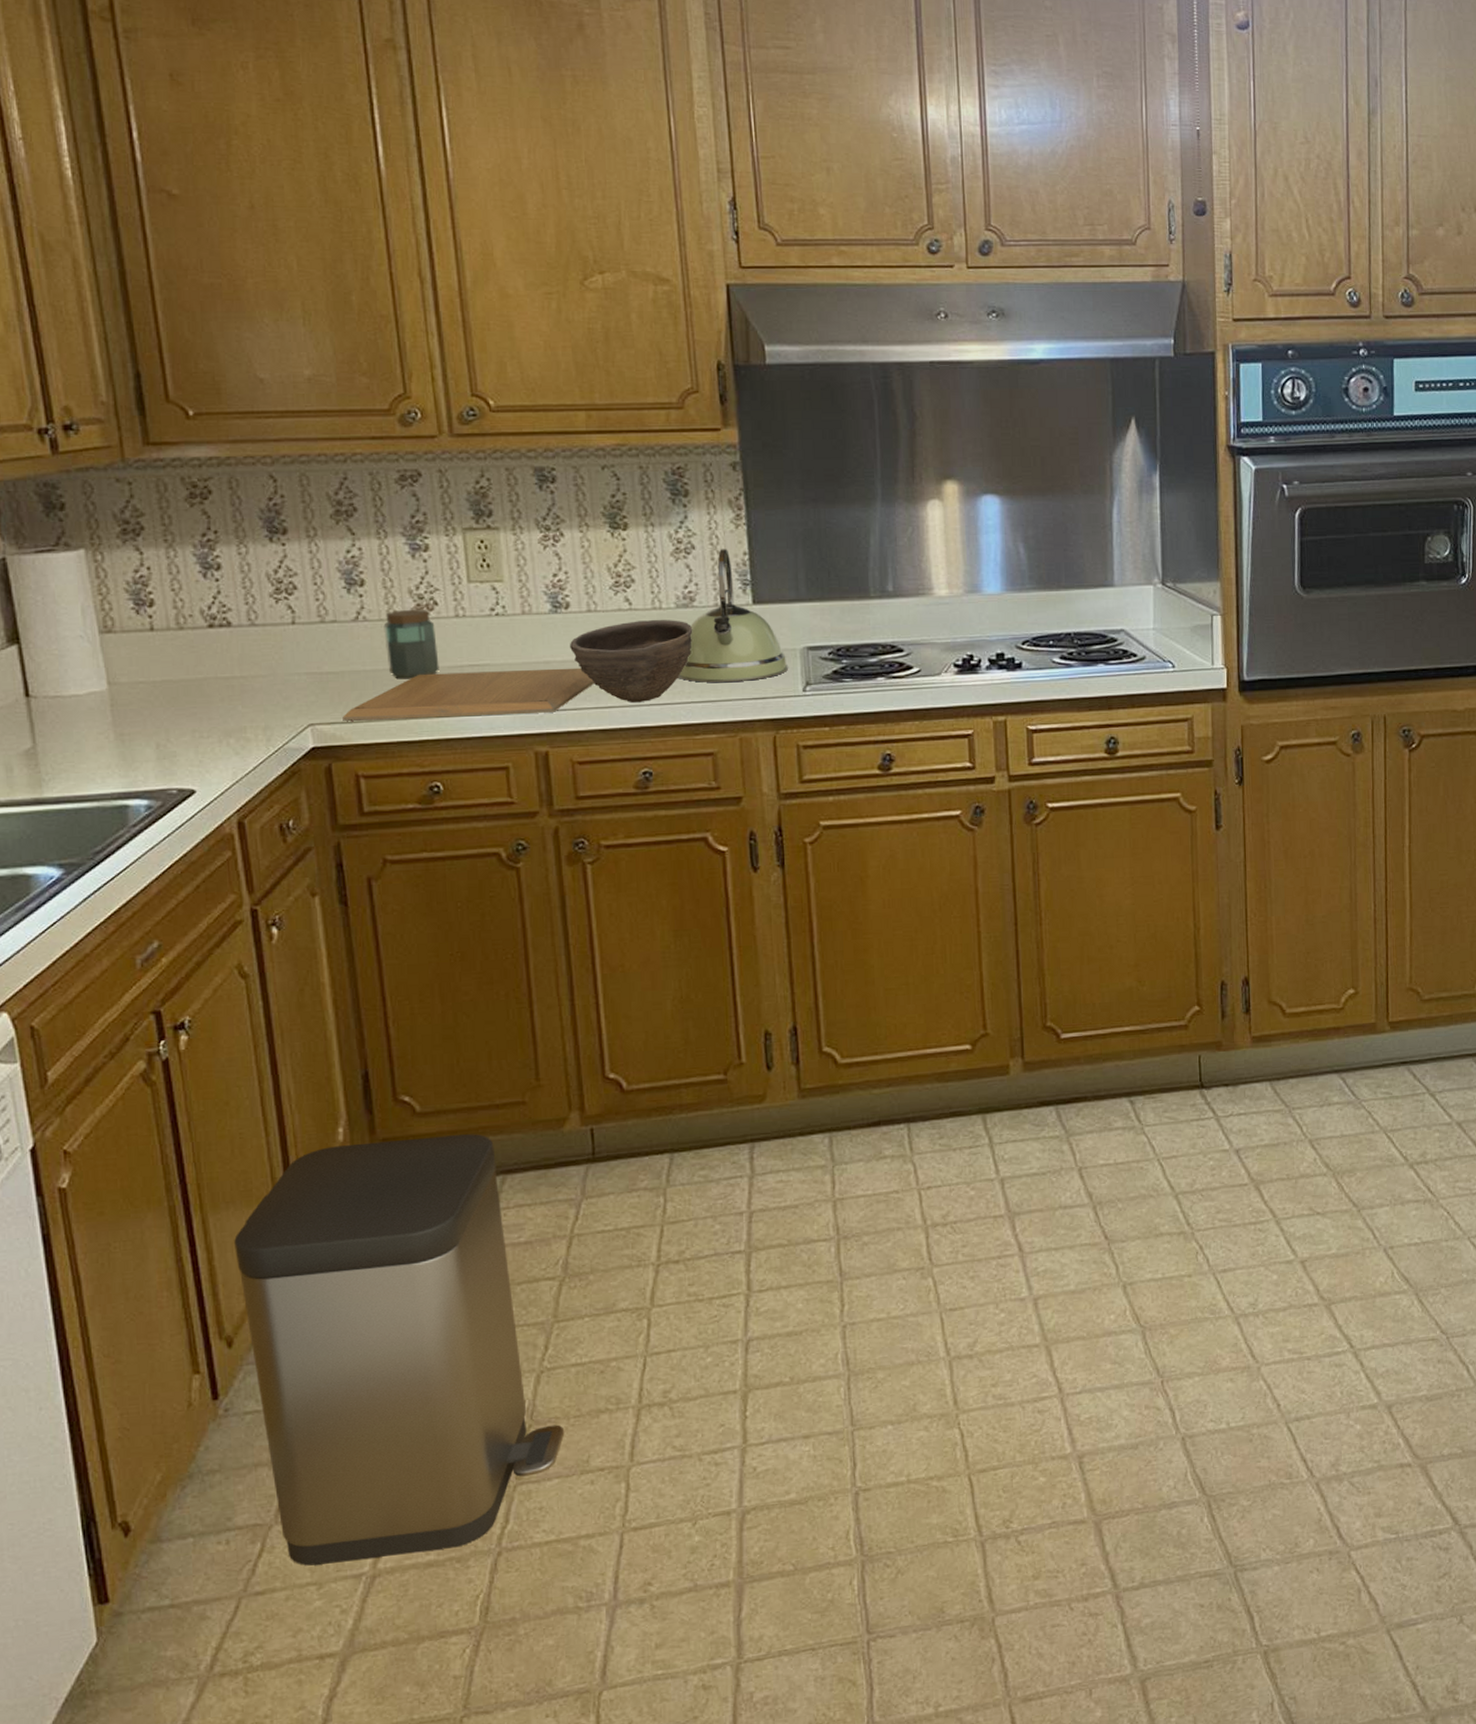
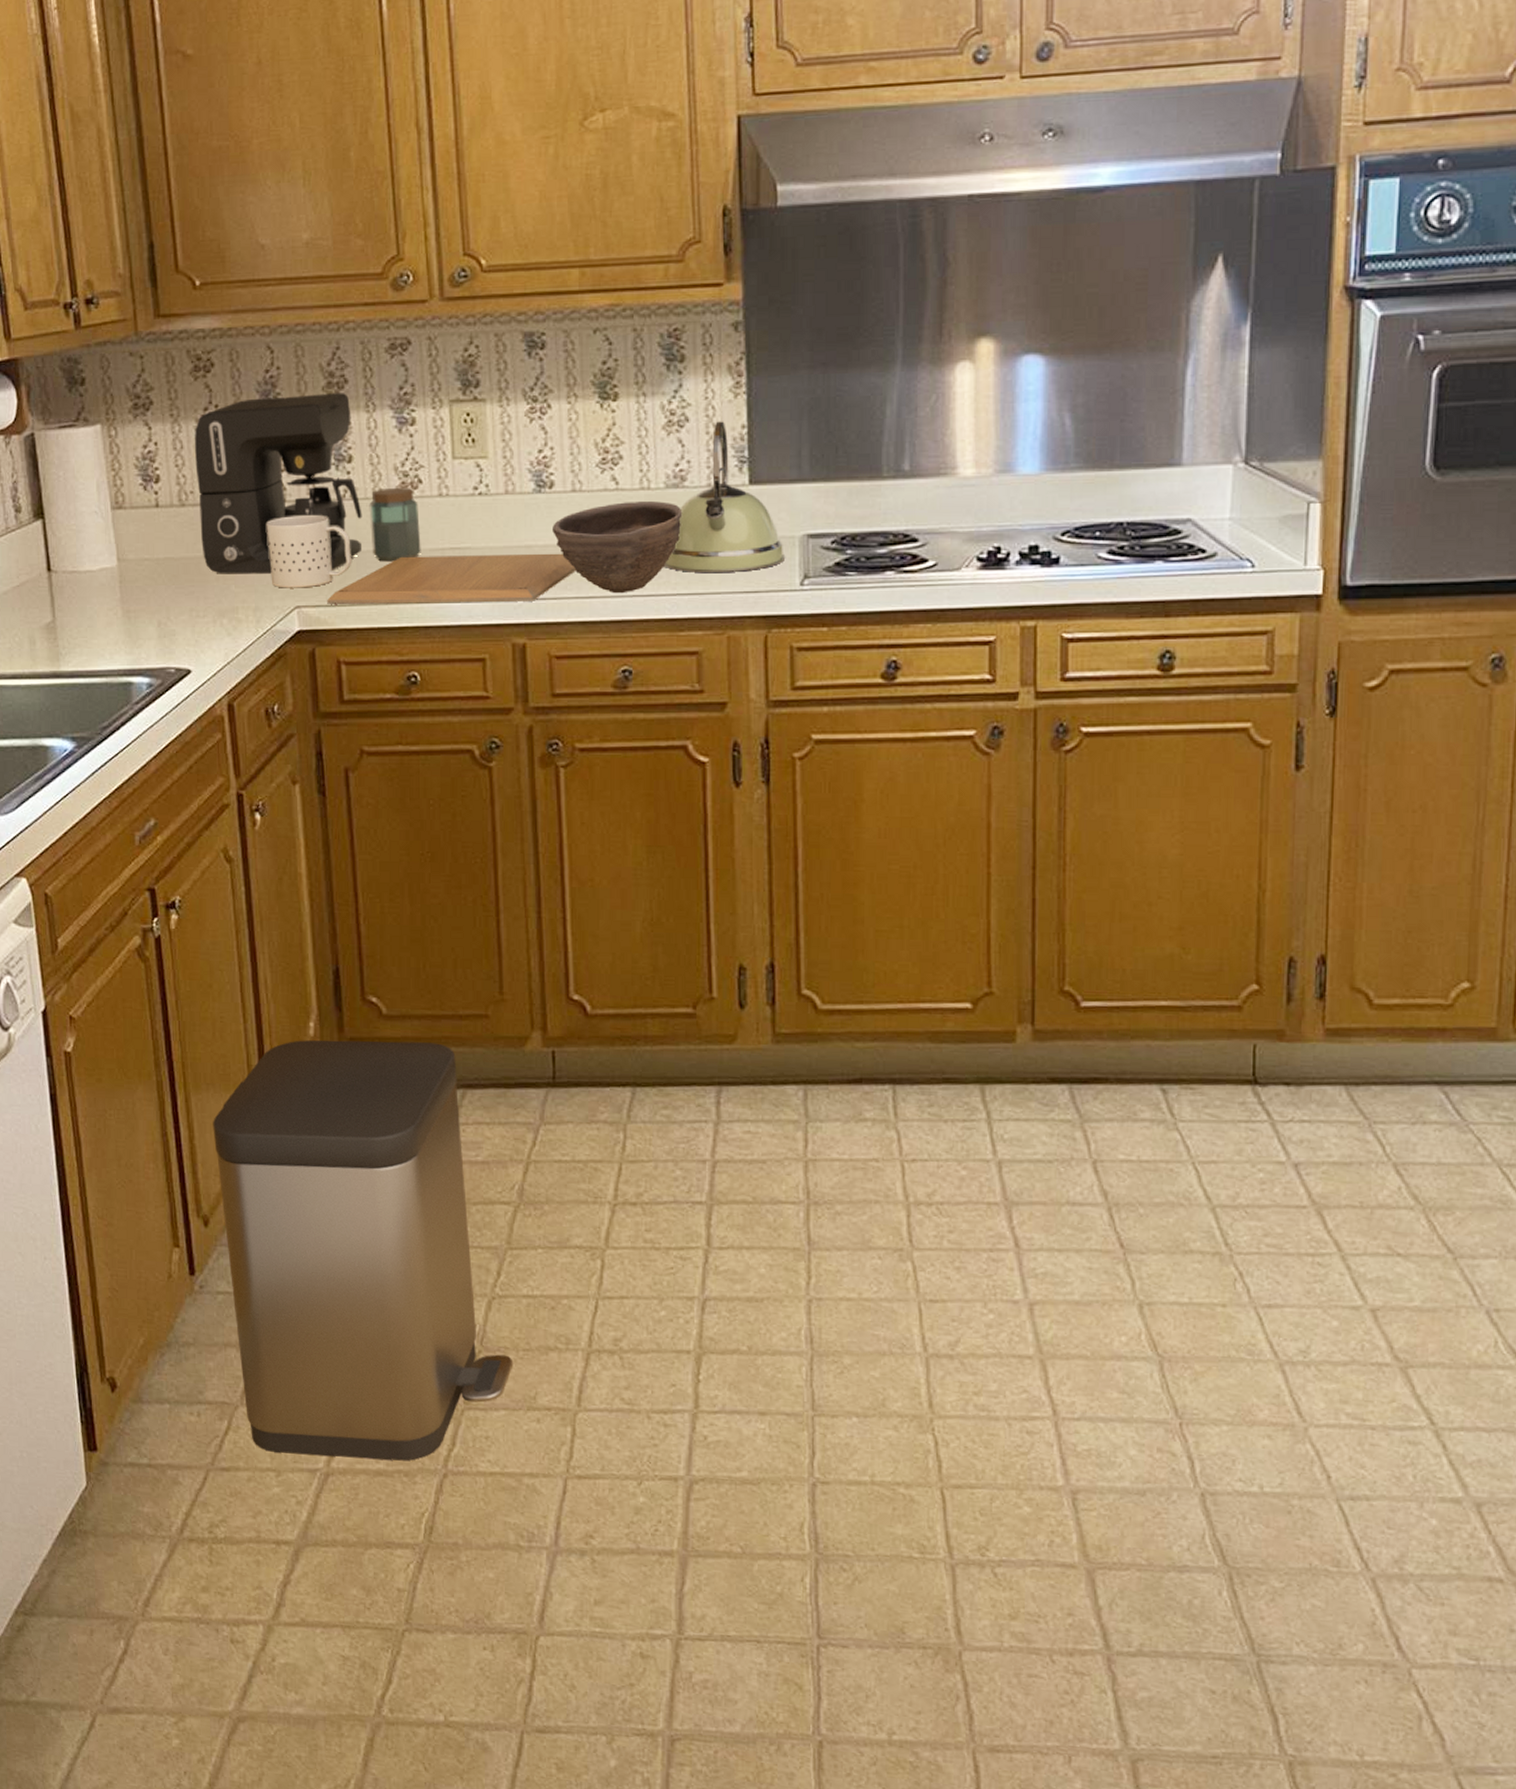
coffee maker: none [191,520,378,695] -> present [194,393,363,574]
mug: none [274,636,367,707] -> present [266,514,351,588]

